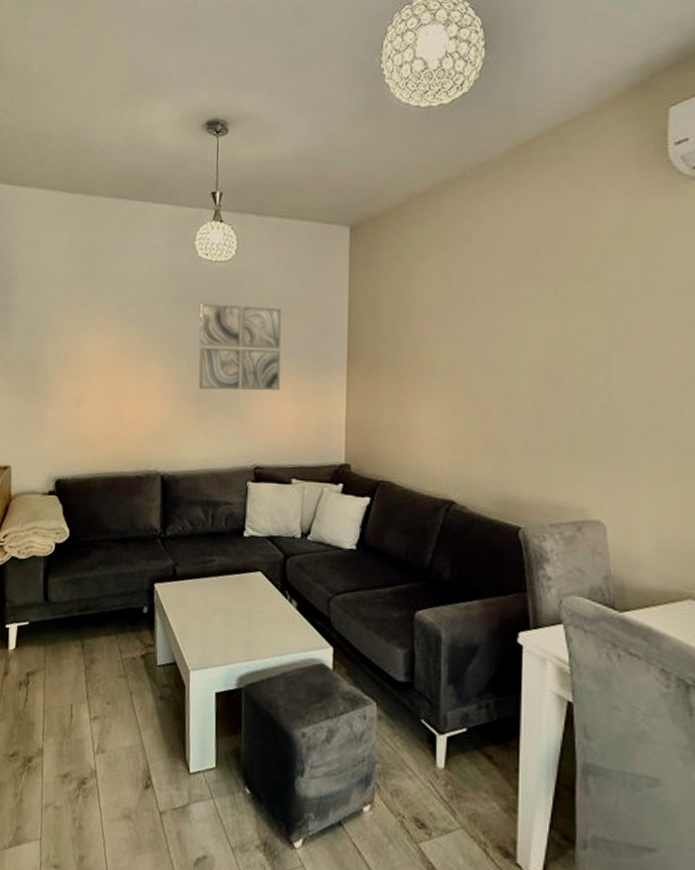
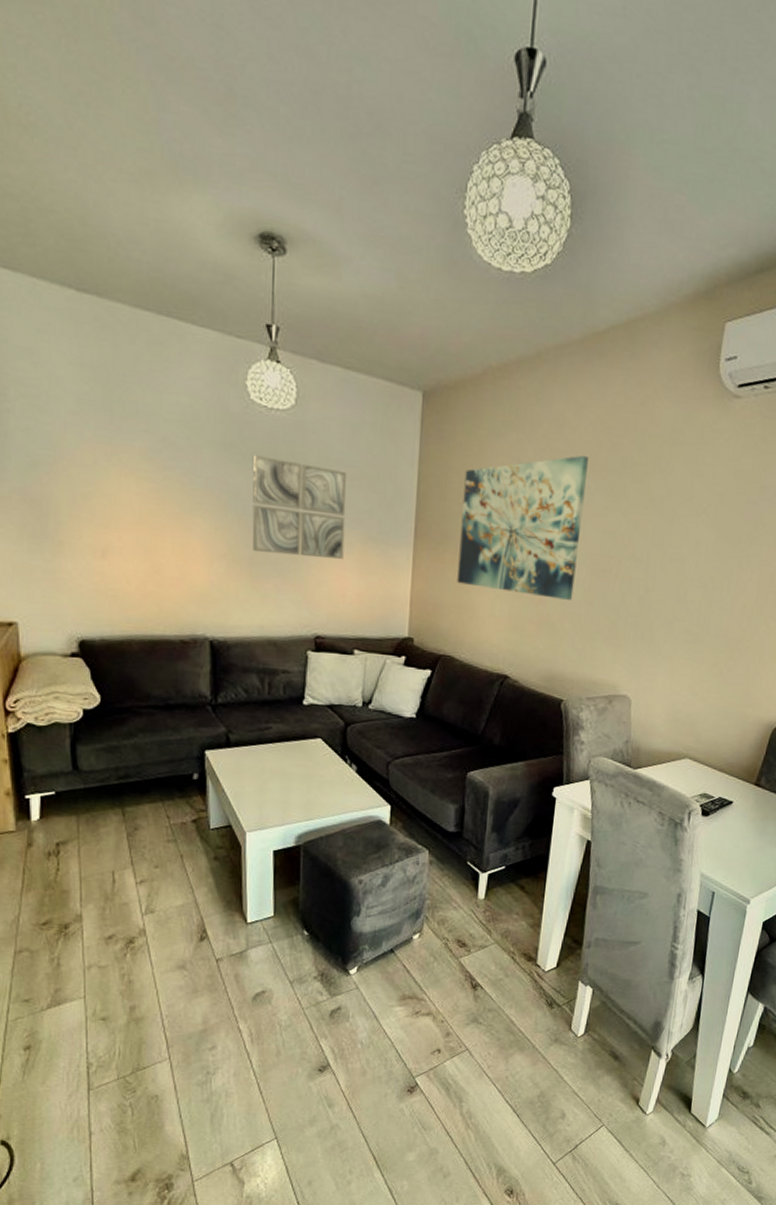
wall art: none [392,263,527,415] -> present [457,455,590,600]

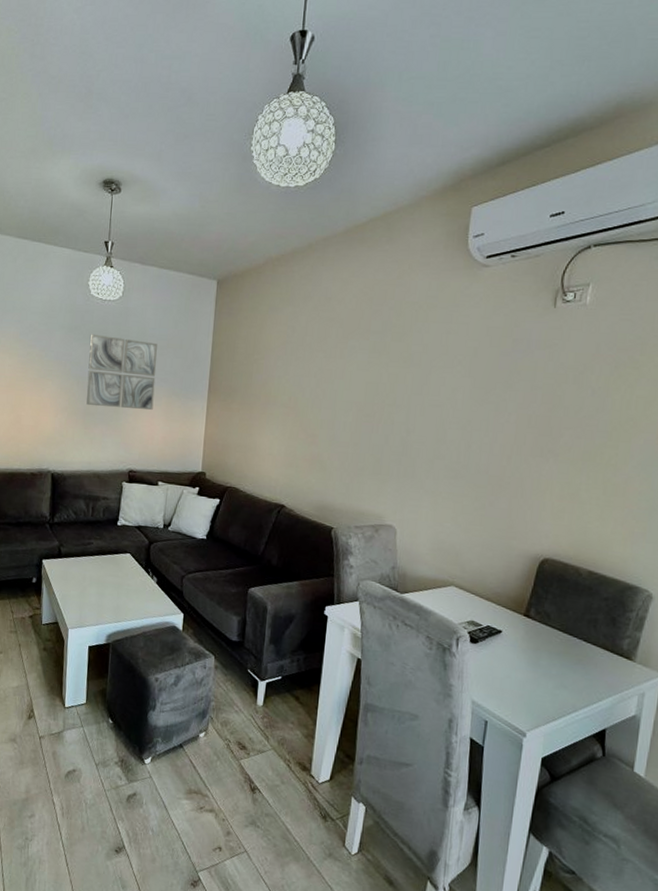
wall art: present [457,455,590,600] -> none [242,321,354,441]

